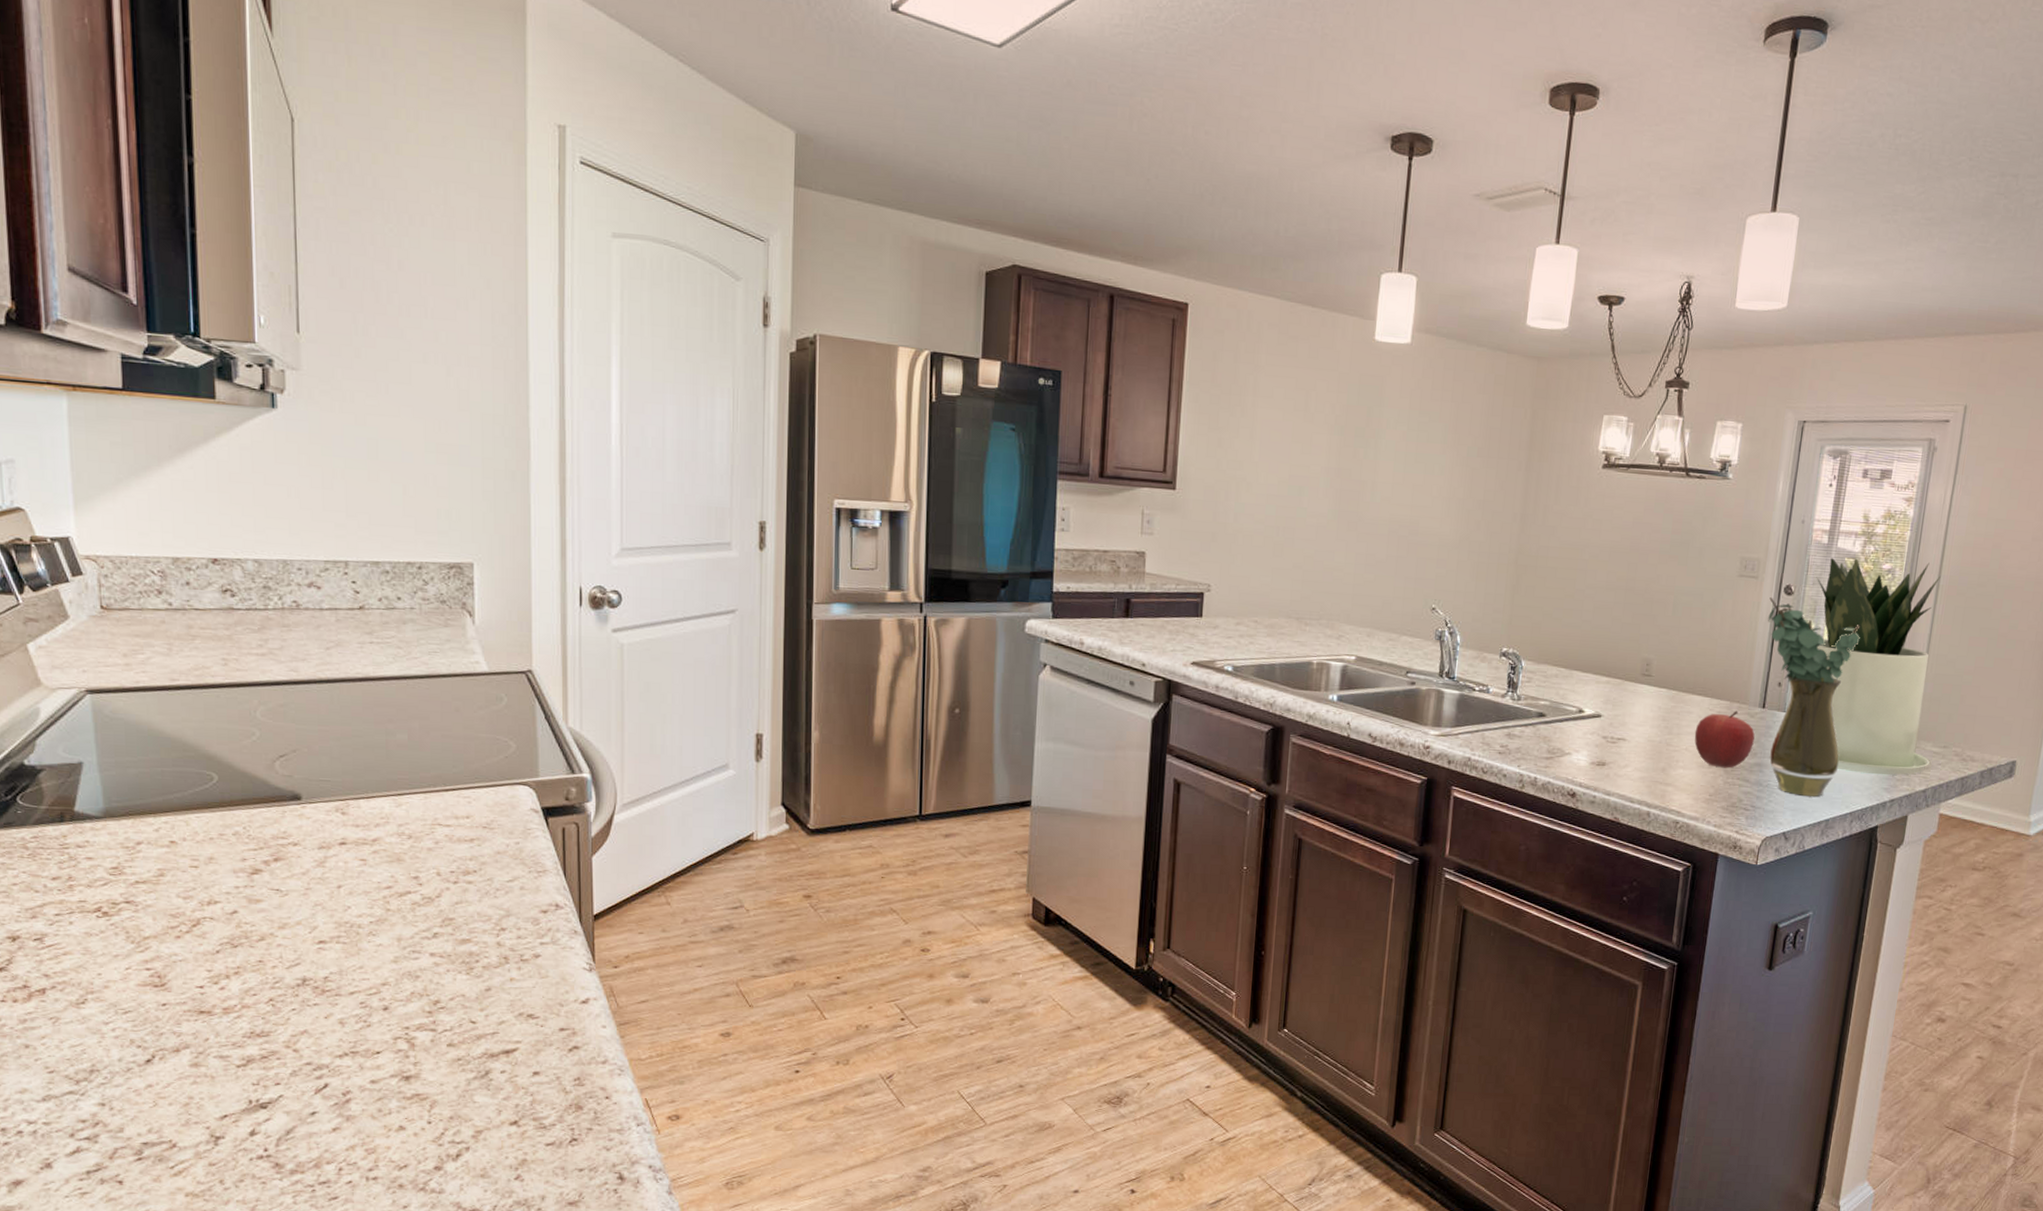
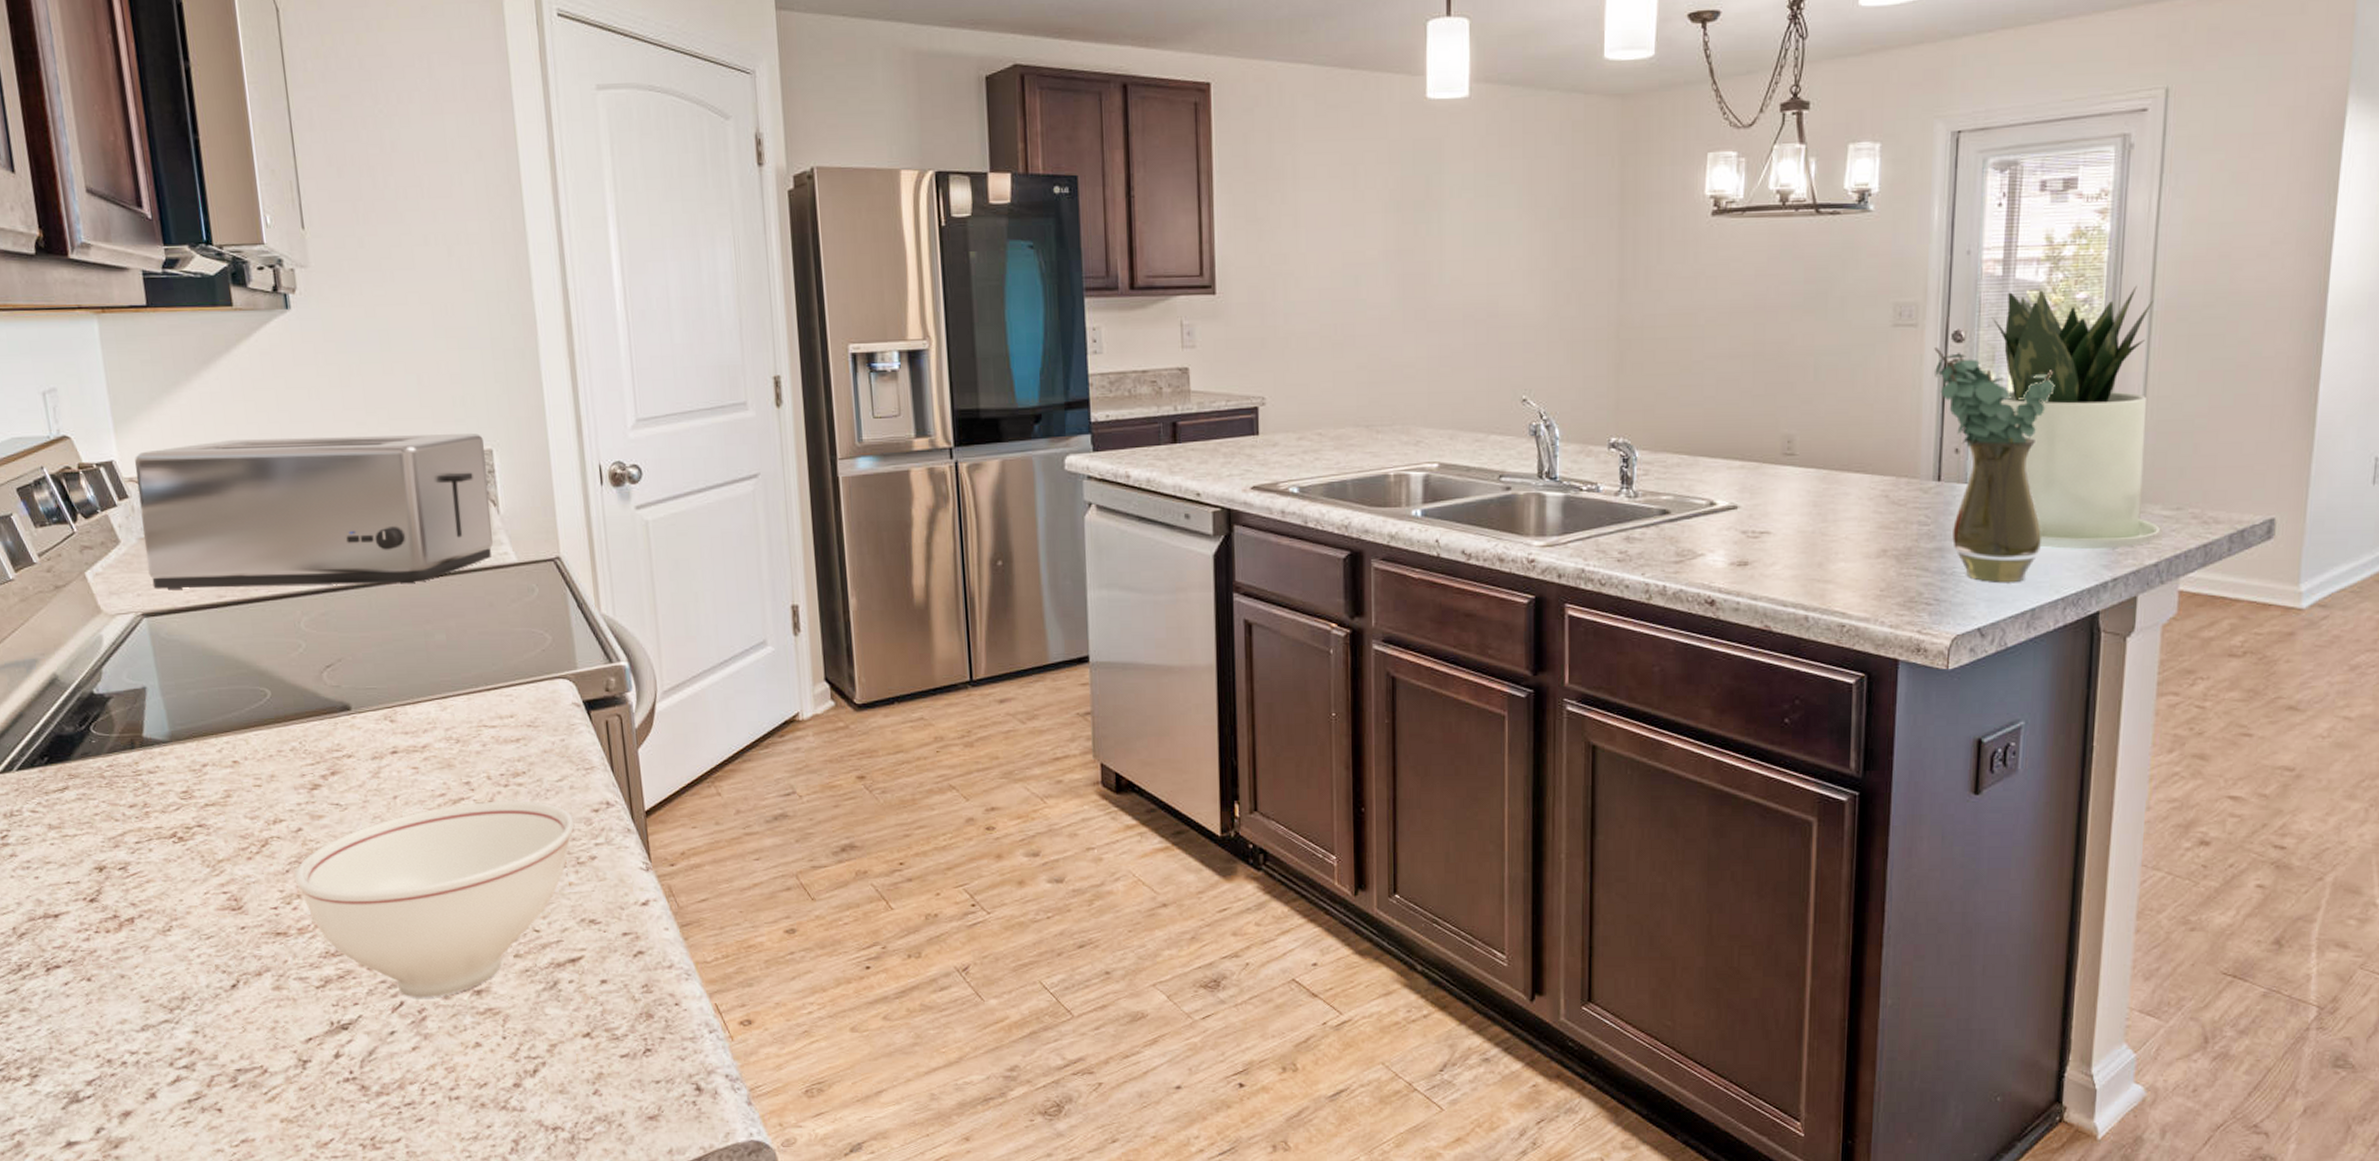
toaster: none [93,528,466,683] -> present [135,434,493,589]
bowl: none [224,896,522,1081] -> present [294,800,575,998]
fruit: present [1694,710,1755,768] -> none [1855,487,1931,557]

